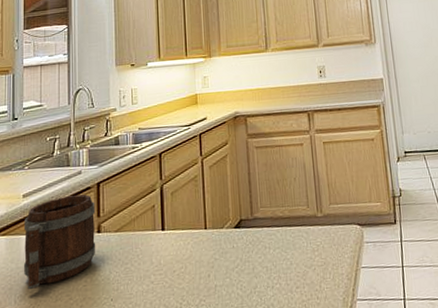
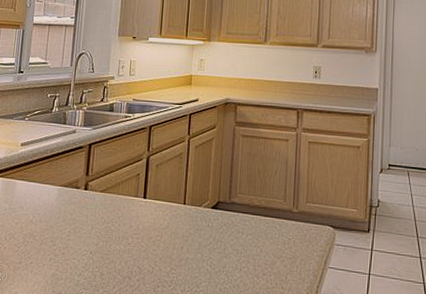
mug: present [23,194,96,289] -> none [15,151,85,230]

